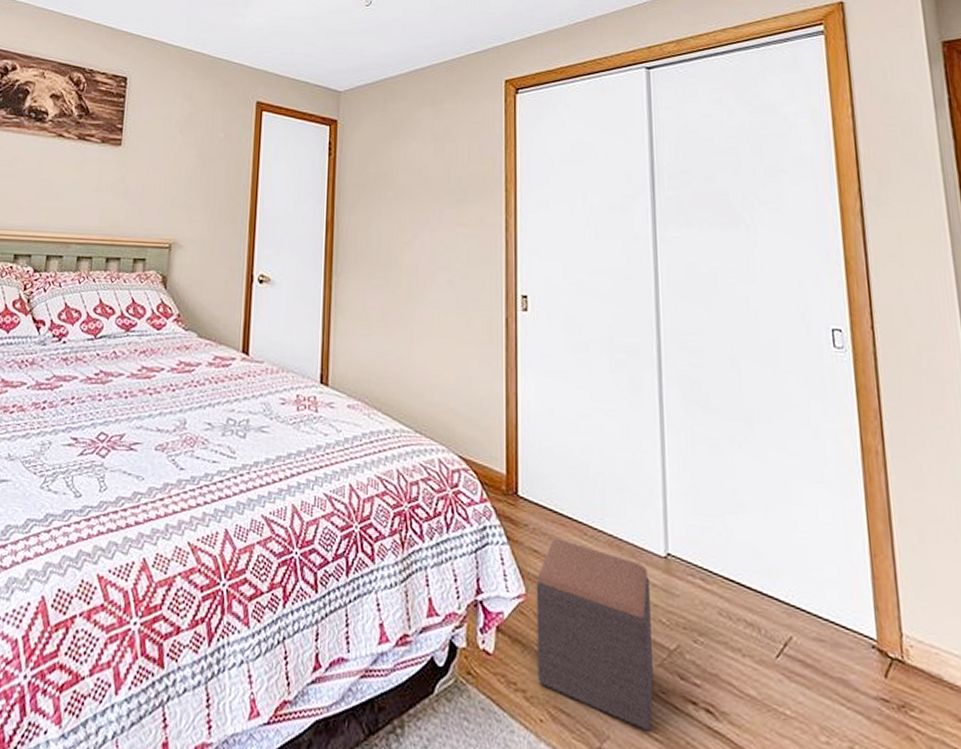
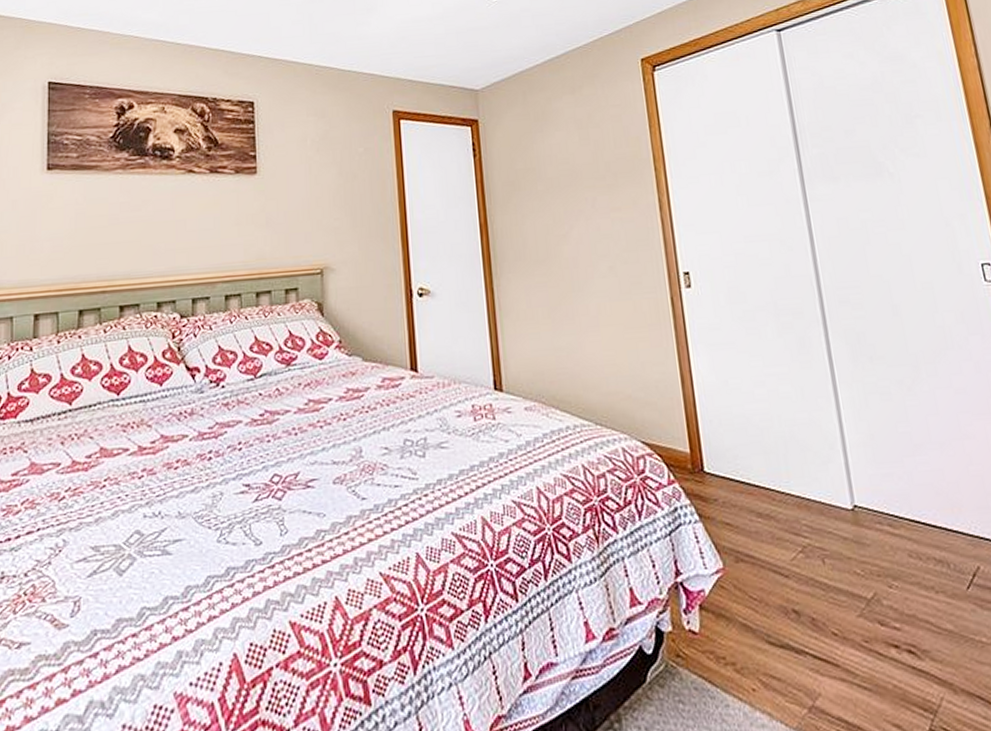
footstool: present [536,538,654,732] -> none [732,508,860,682]

